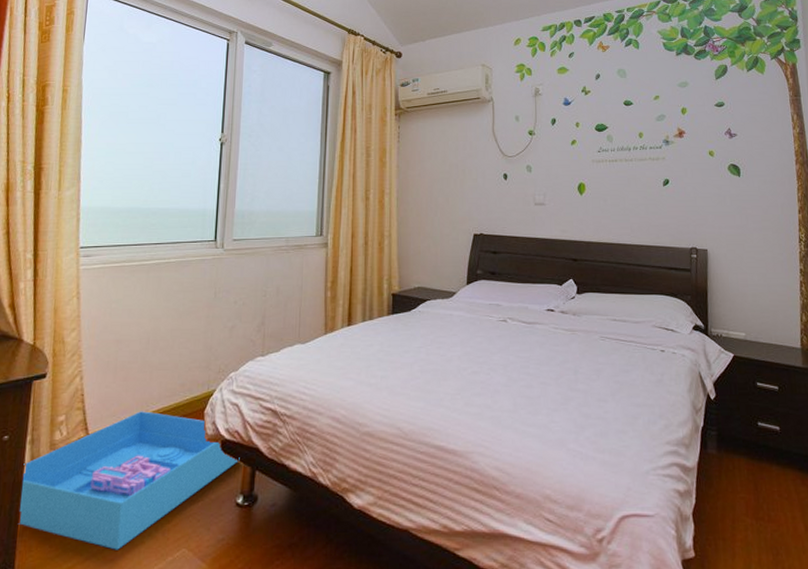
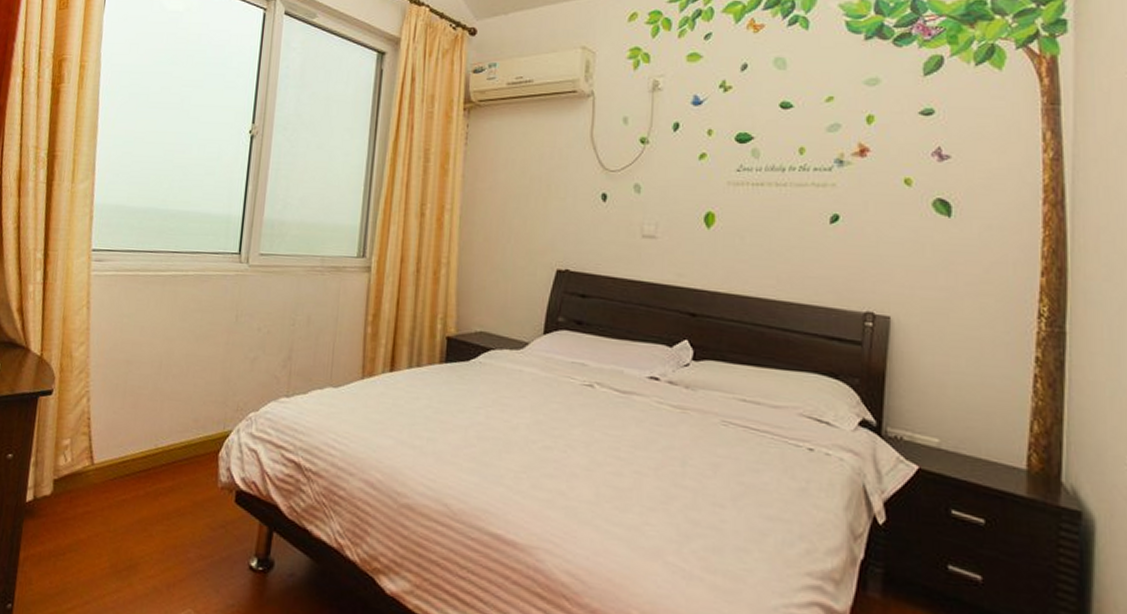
storage bin: present [19,411,240,550] -> none [20,444,256,599]

